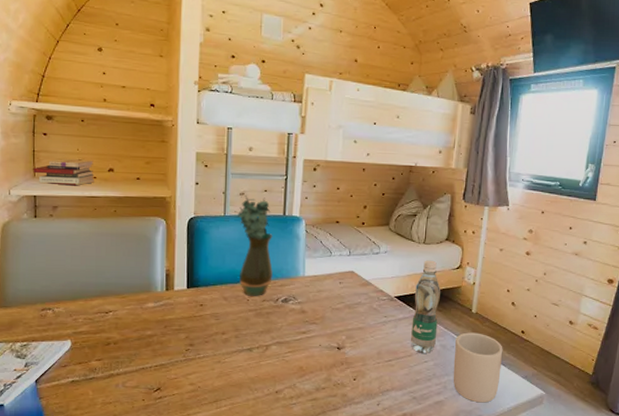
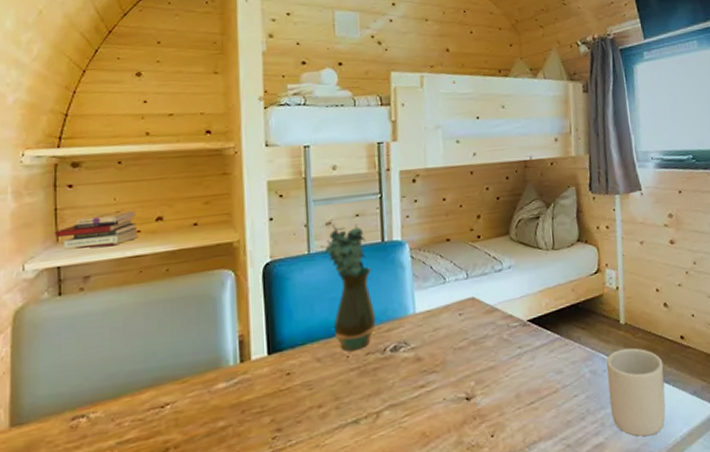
bottle: present [411,260,440,353] -> none [550,268,584,387]

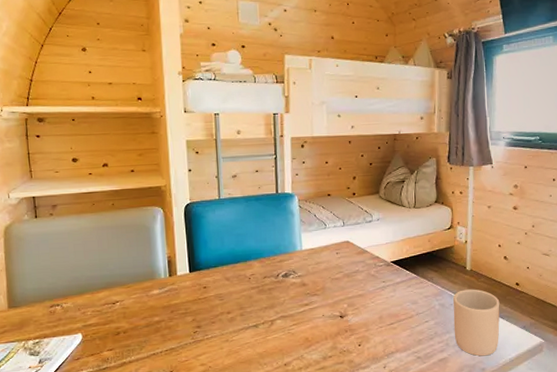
books: present [55,209,138,249] -> none [29,157,90,184]
vase: present [325,224,376,351] -> none [232,178,271,274]

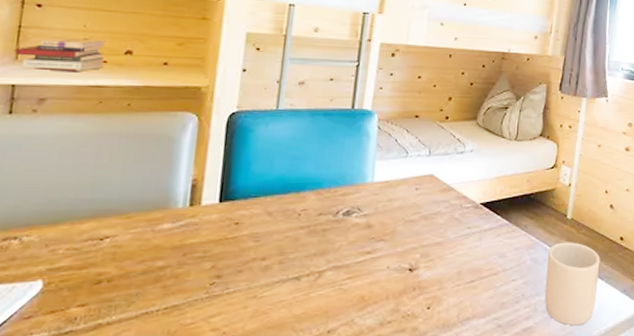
books: none [29,157,90,184] -> present [15,37,105,72]

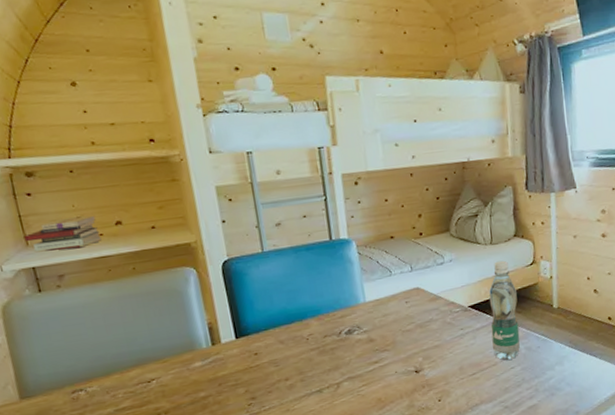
bottle: none [497,159,533,270] -> present [489,260,520,360]
mug: present [544,242,601,326] -> none [540,327,593,400]

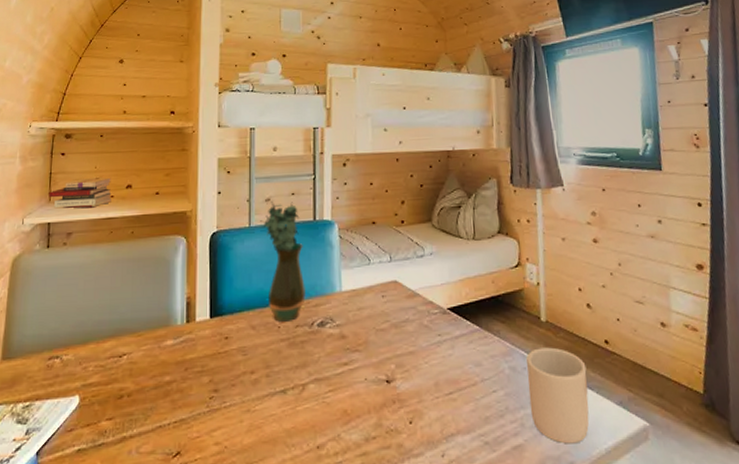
vase: none [277,224,331,335] -> present [264,201,306,322]
bottle: present [489,260,520,360] -> none [470,259,504,380]
mug: none [540,327,593,400] -> present [526,347,590,444]

